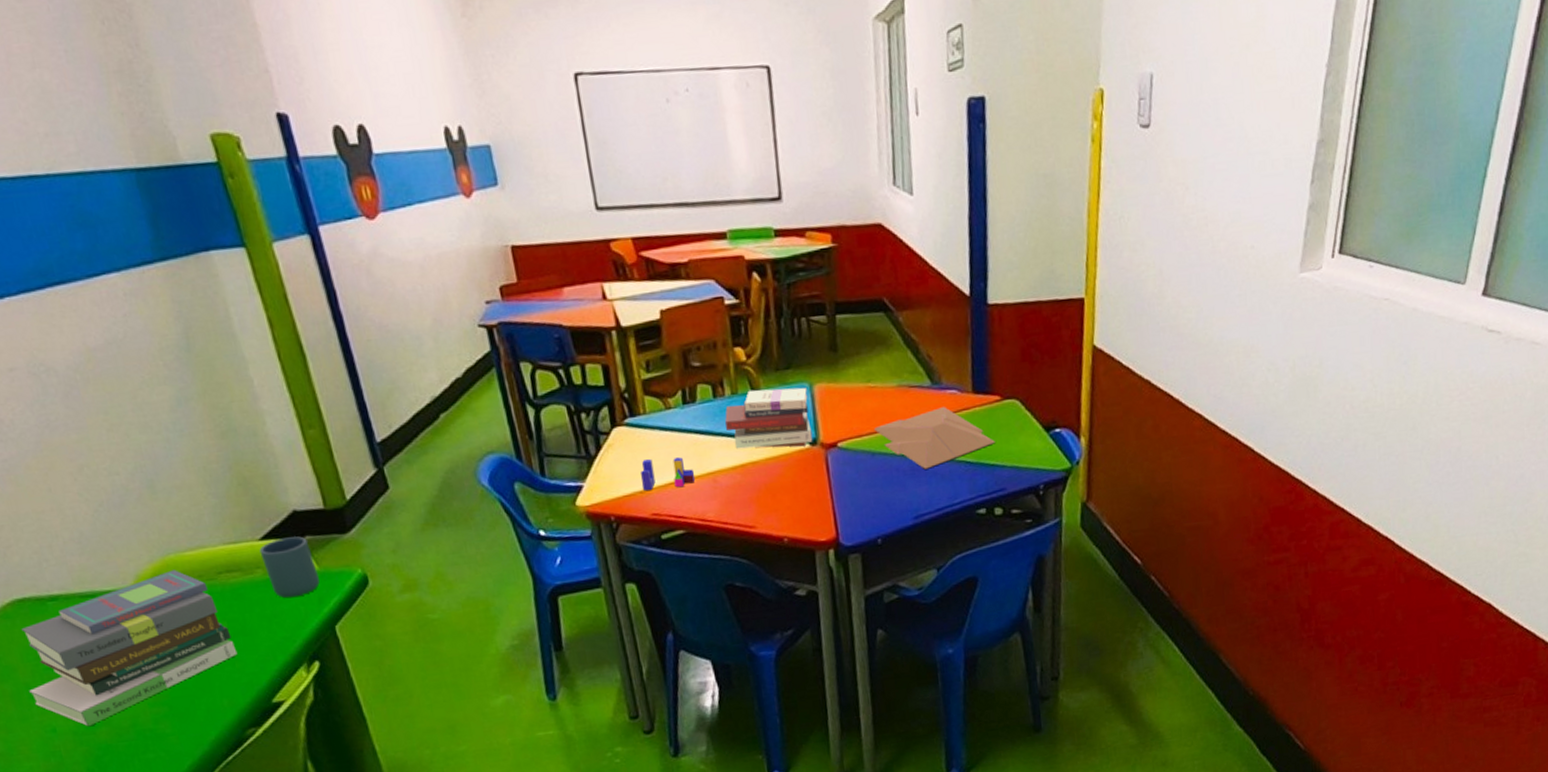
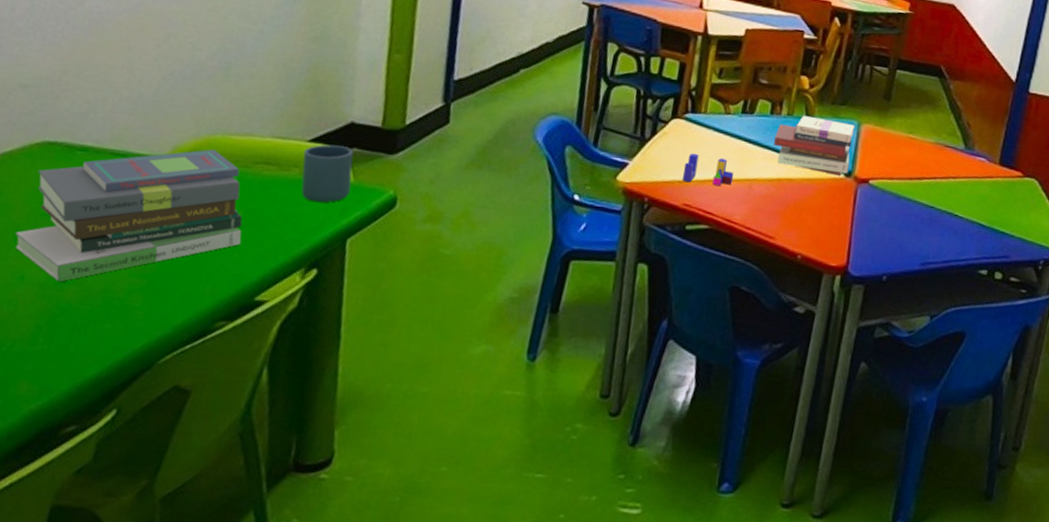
papers: present [873,407,995,469] -> none [904,170,1009,223]

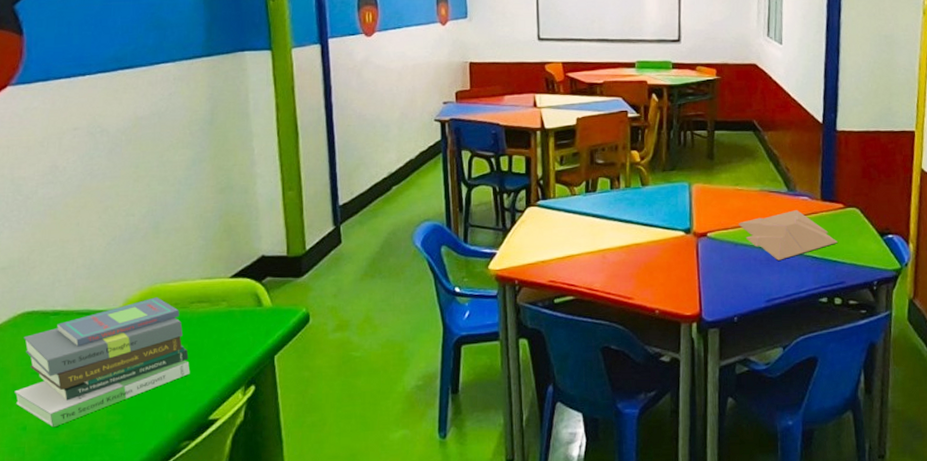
cup: present [301,144,354,203] -> none [228,277,270,329]
toy blocks: present [683,153,734,185] -> none [545,235,588,261]
books: present [774,115,855,176] -> none [618,185,688,234]
papers: none [904,170,1009,223] -> present [738,210,838,261]

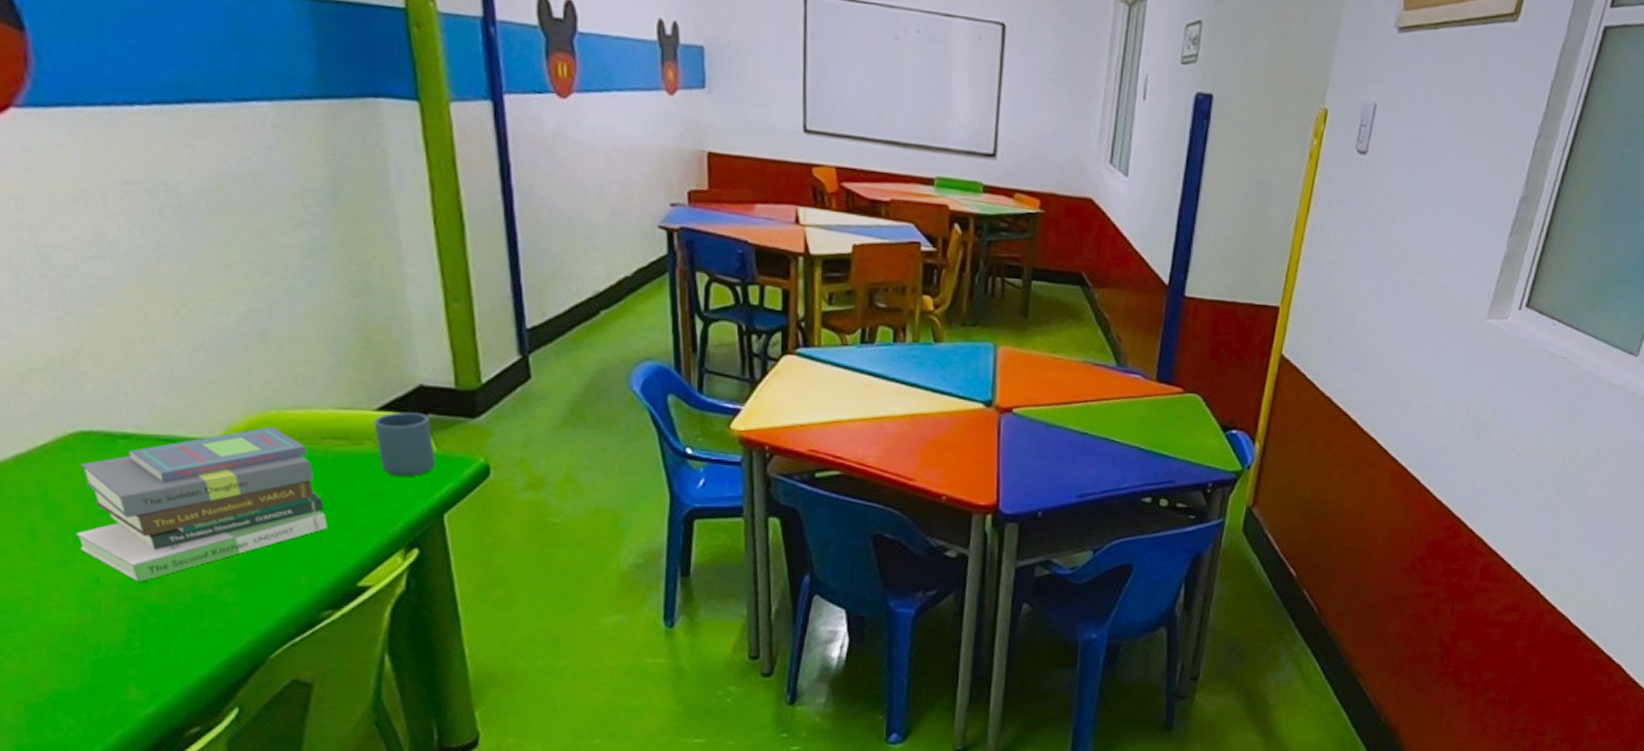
cup: none [228,277,270,329] -> present [374,412,435,478]
papers: present [738,210,838,261] -> none [1051,390,1171,449]

